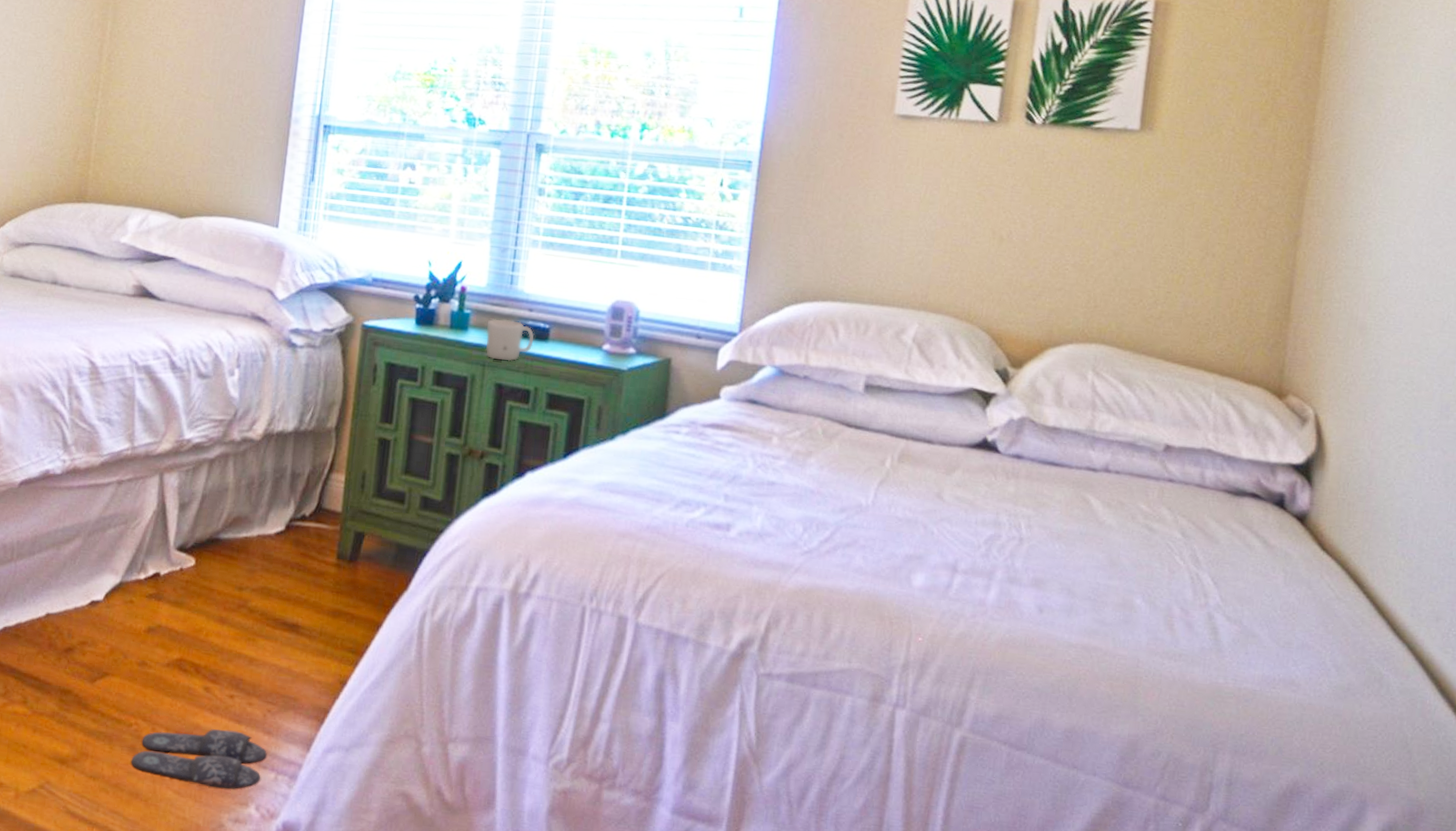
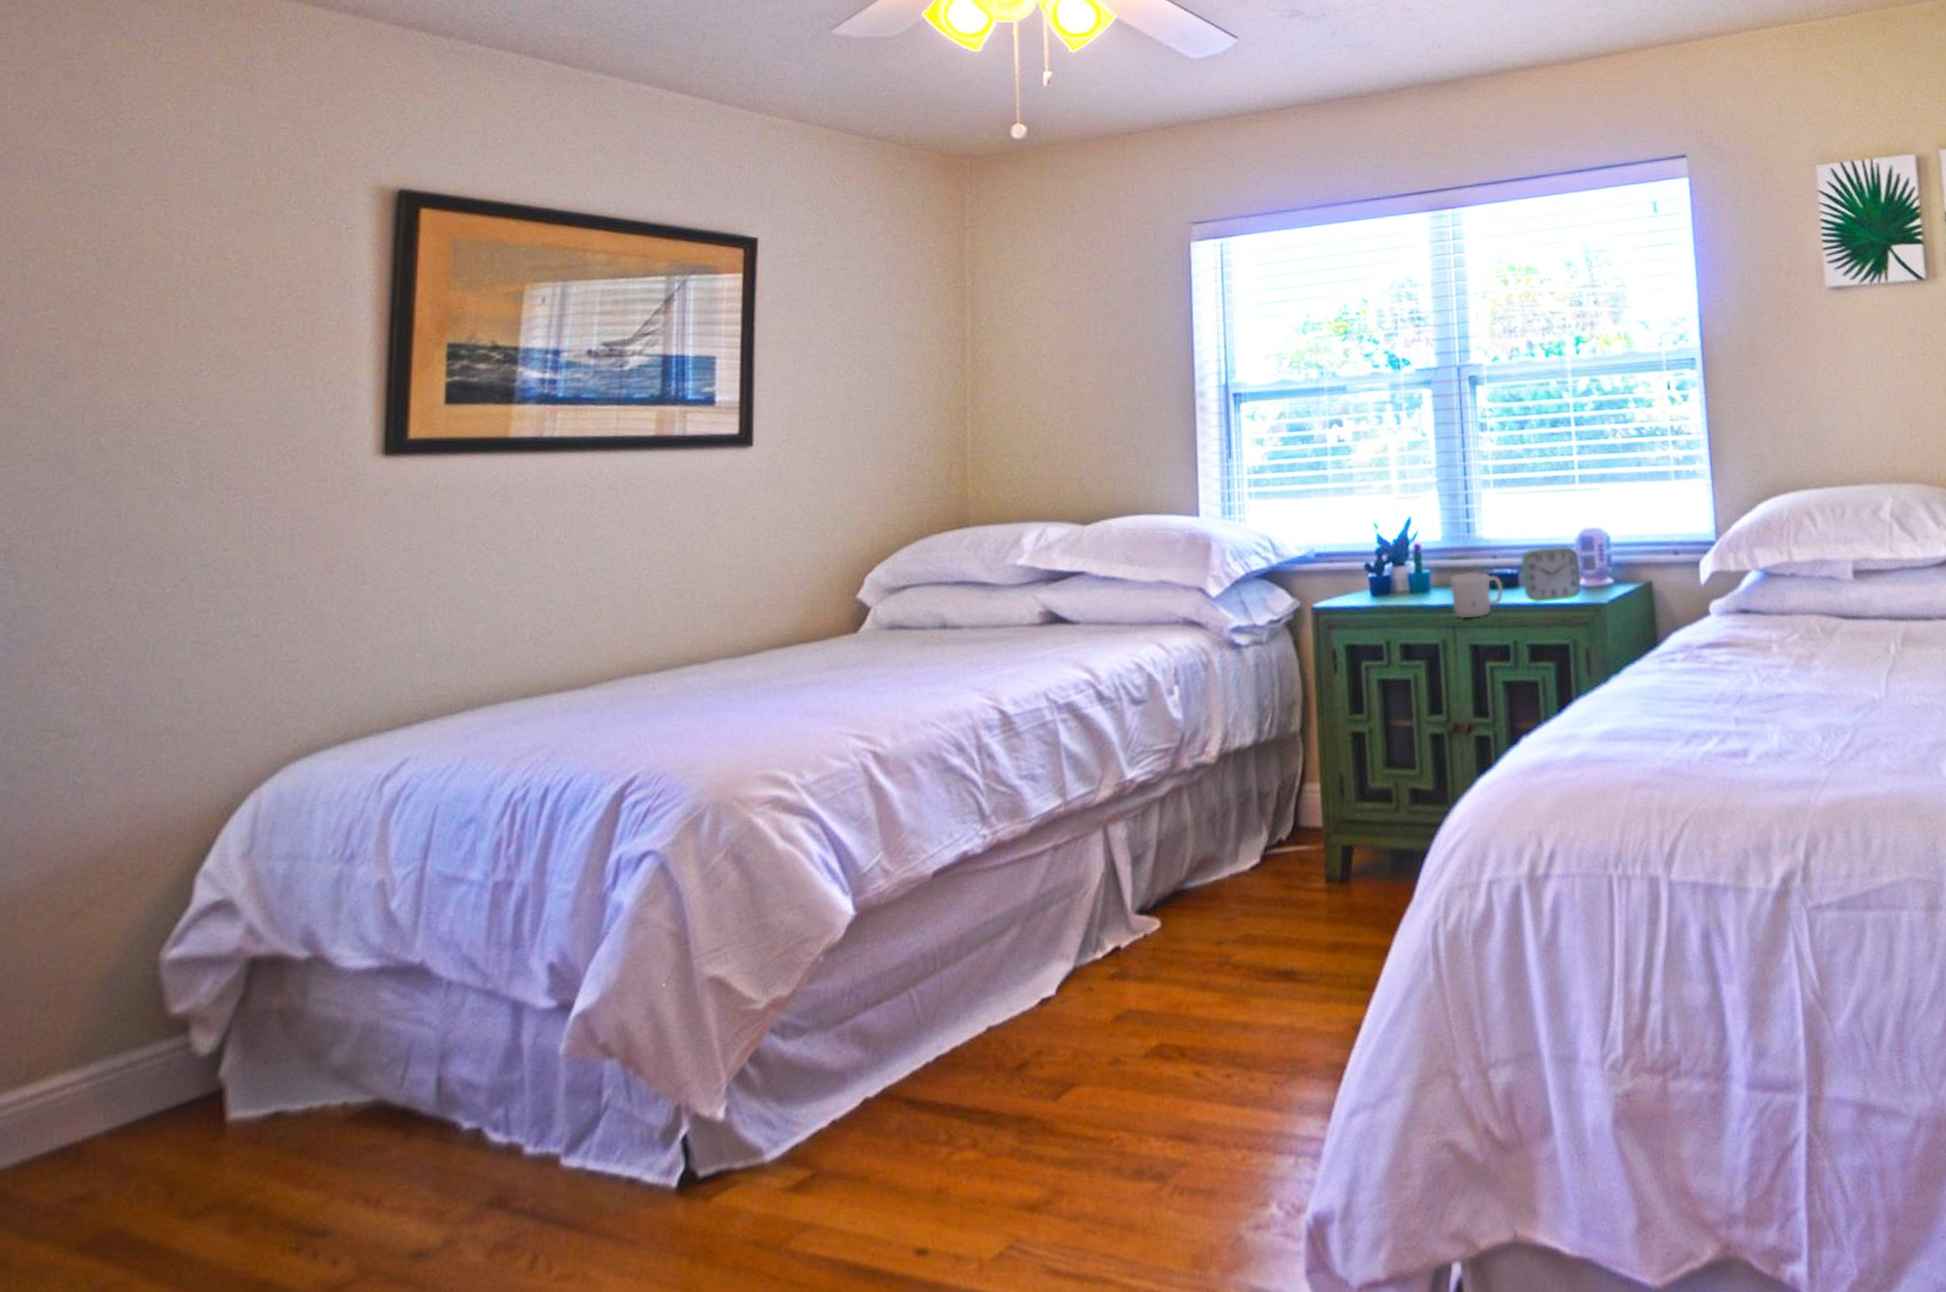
slippers: present [131,729,267,789] -> none [1118,1116,1281,1195]
alarm clock: none [552,308,609,362] -> present [1521,545,1582,604]

